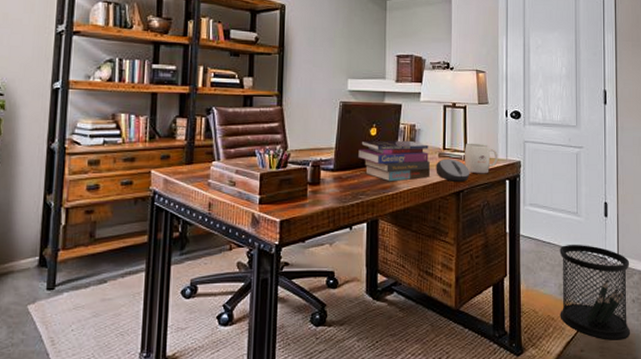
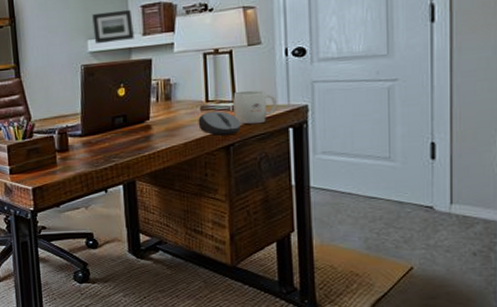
picture frame: none [354,55,389,84] -> present [92,9,134,43]
books: present [358,140,430,182] -> none [106,96,191,142]
pencil holder: present [559,244,631,340] -> none [365,193,470,297]

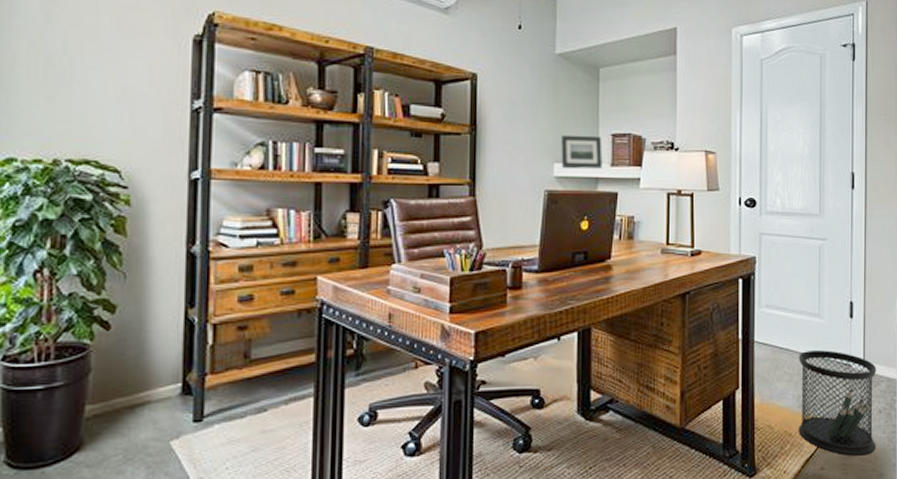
computer mouse: present [198,111,242,136] -> none [658,255,698,282]
mug: present [233,90,277,125] -> none [691,236,730,273]
pencil holder: none [365,193,470,297] -> present [798,349,877,456]

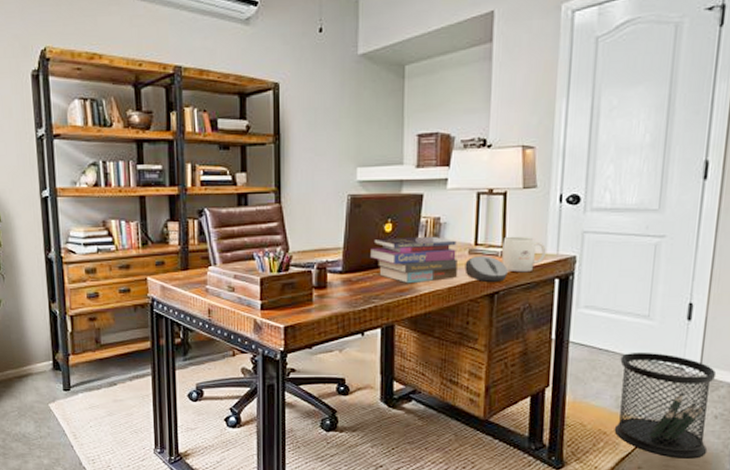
picture frame: present [561,135,602,168] -> none [364,137,407,172]
books: none [567,234,651,284] -> present [370,236,457,284]
computer mouse: none [658,255,698,282] -> present [464,255,509,282]
mug: none [691,236,730,273] -> present [502,236,546,273]

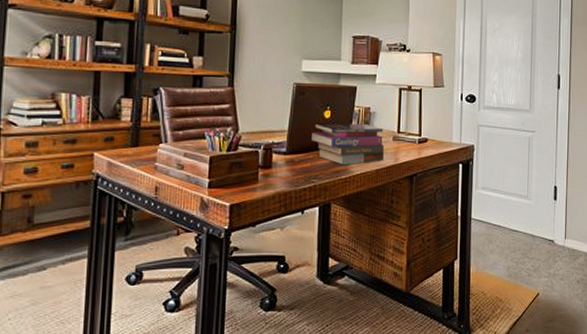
computer mouse: present [464,255,509,282] -> none [390,142,424,165]
mug: present [502,236,546,273] -> none [419,126,452,158]
pencil holder: present [614,351,717,459] -> none [507,227,576,320]

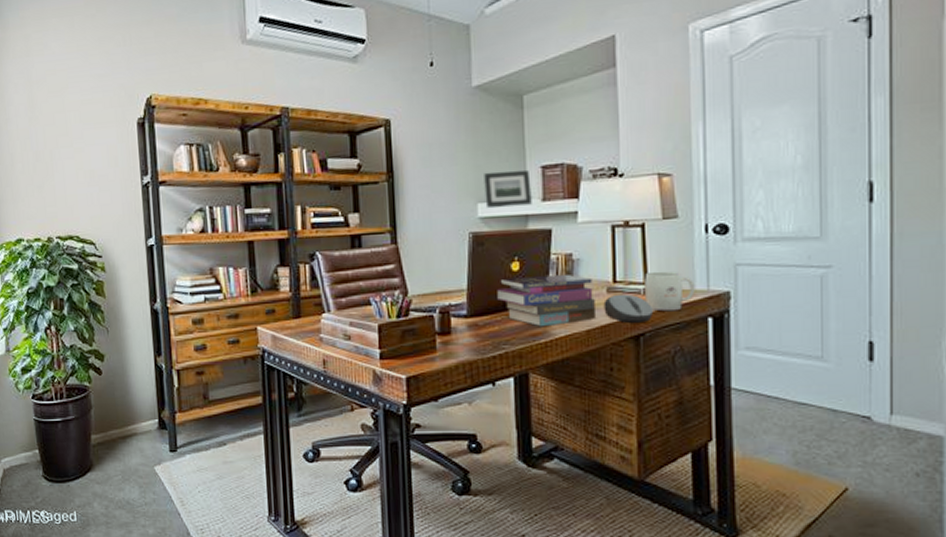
picture frame: none [308,35,344,66] -> present [484,169,532,207]
computer mouse: none [390,142,424,165] -> present [603,294,654,323]
mug: none [419,126,452,158] -> present [644,271,695,312]

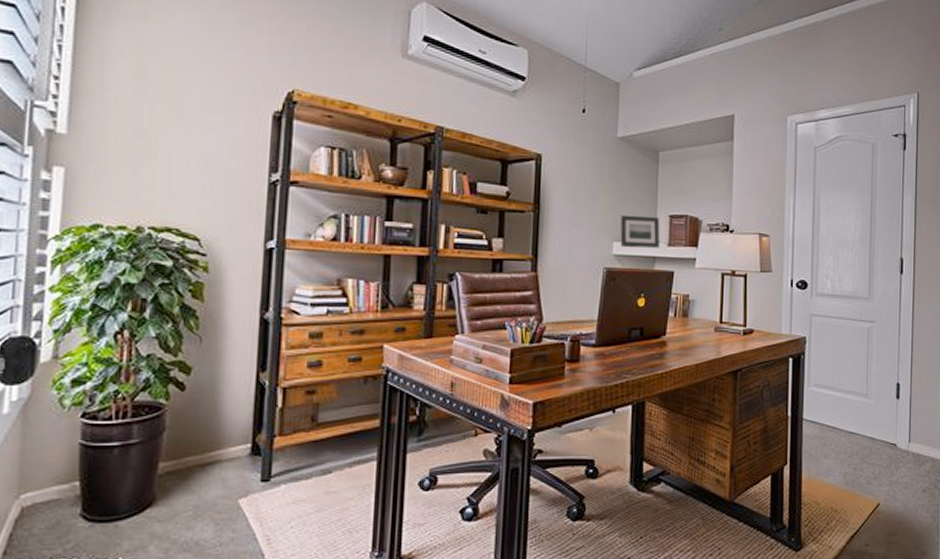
books: present [497,274,595,327] -> none [623,312,704,359]
computer mouse: present [603,294,654,323] -> none [711,333,750,359]
mug: present [644,271,695,312] -> none [743,315,781,351]

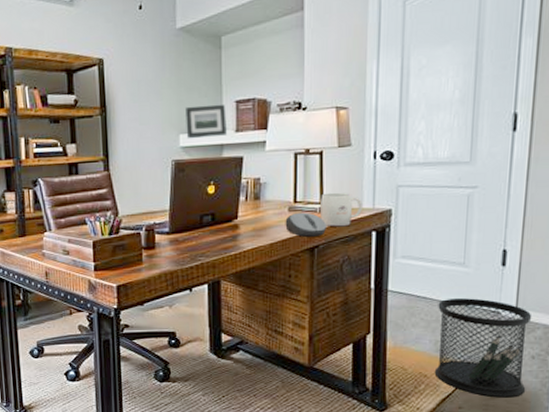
computer mouse: none [711,333,750,359] -> present [285,212,328,237]
mug: none [743,315,781,351] -> present [320,192,362,227]
pencil holder: none [844,428,922,534] -> present [434,297,532,398]

